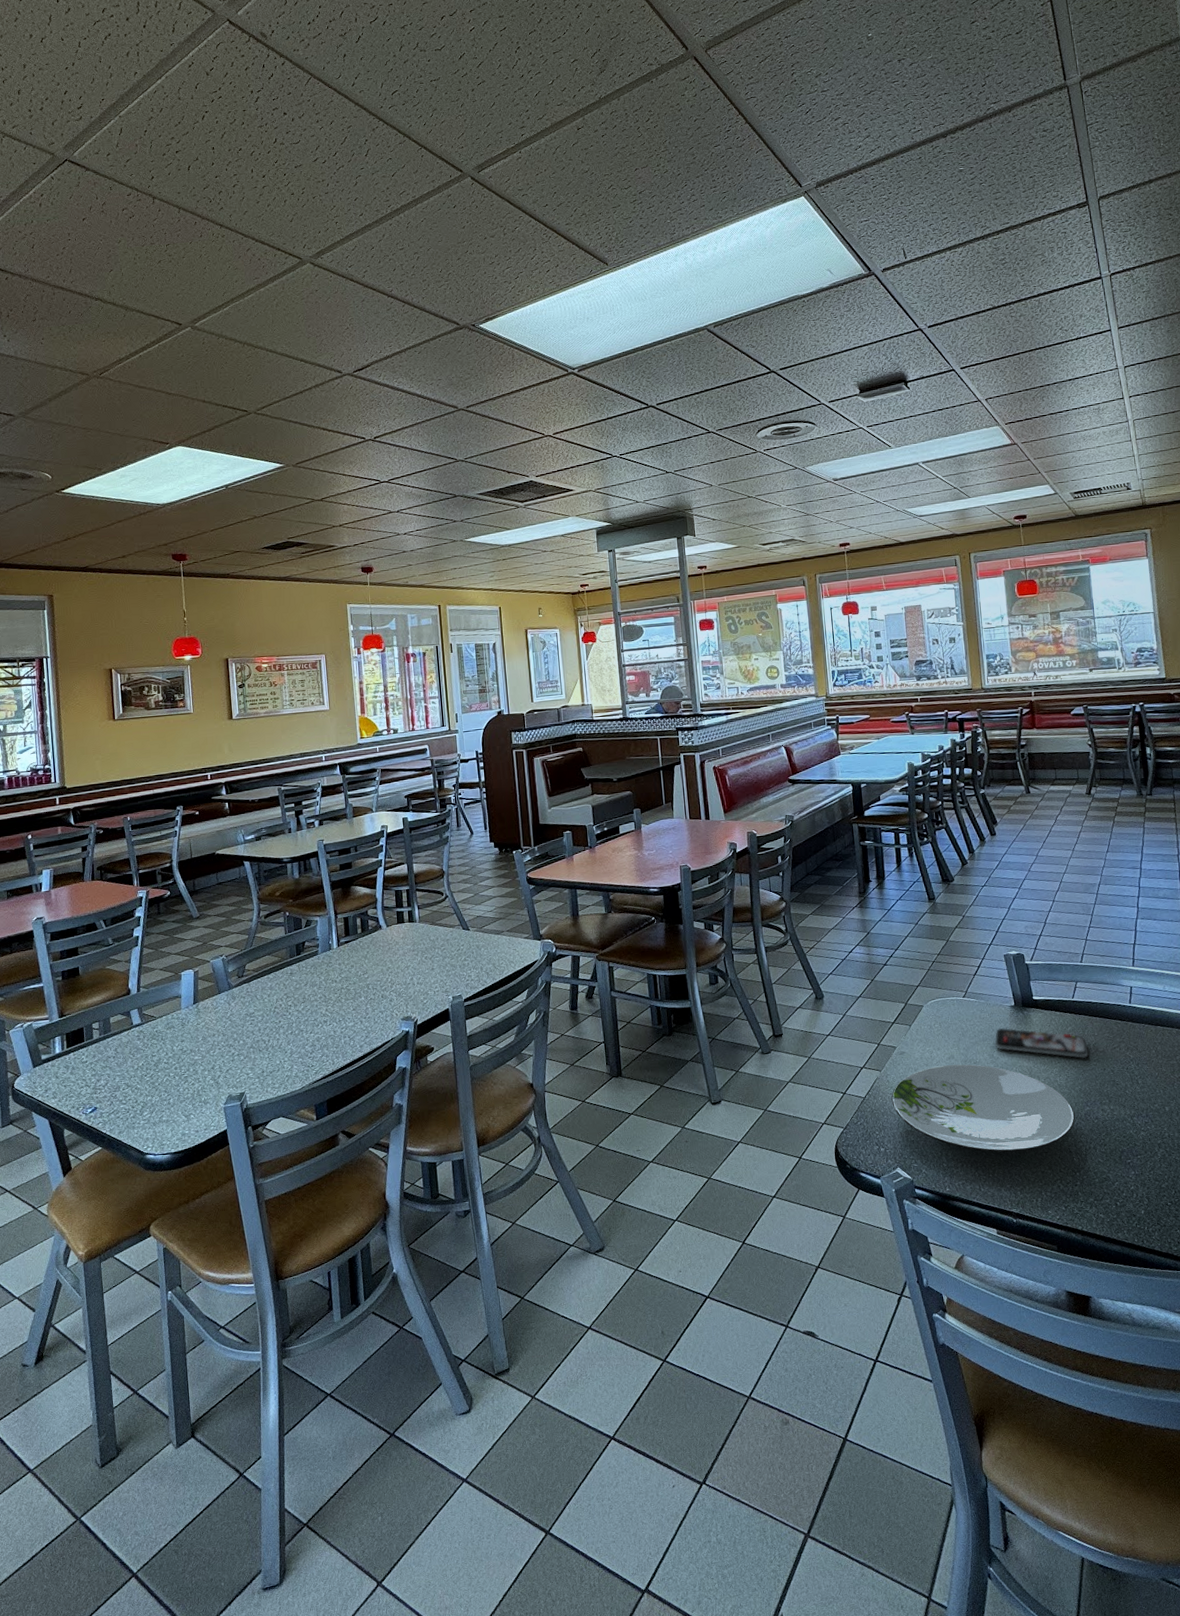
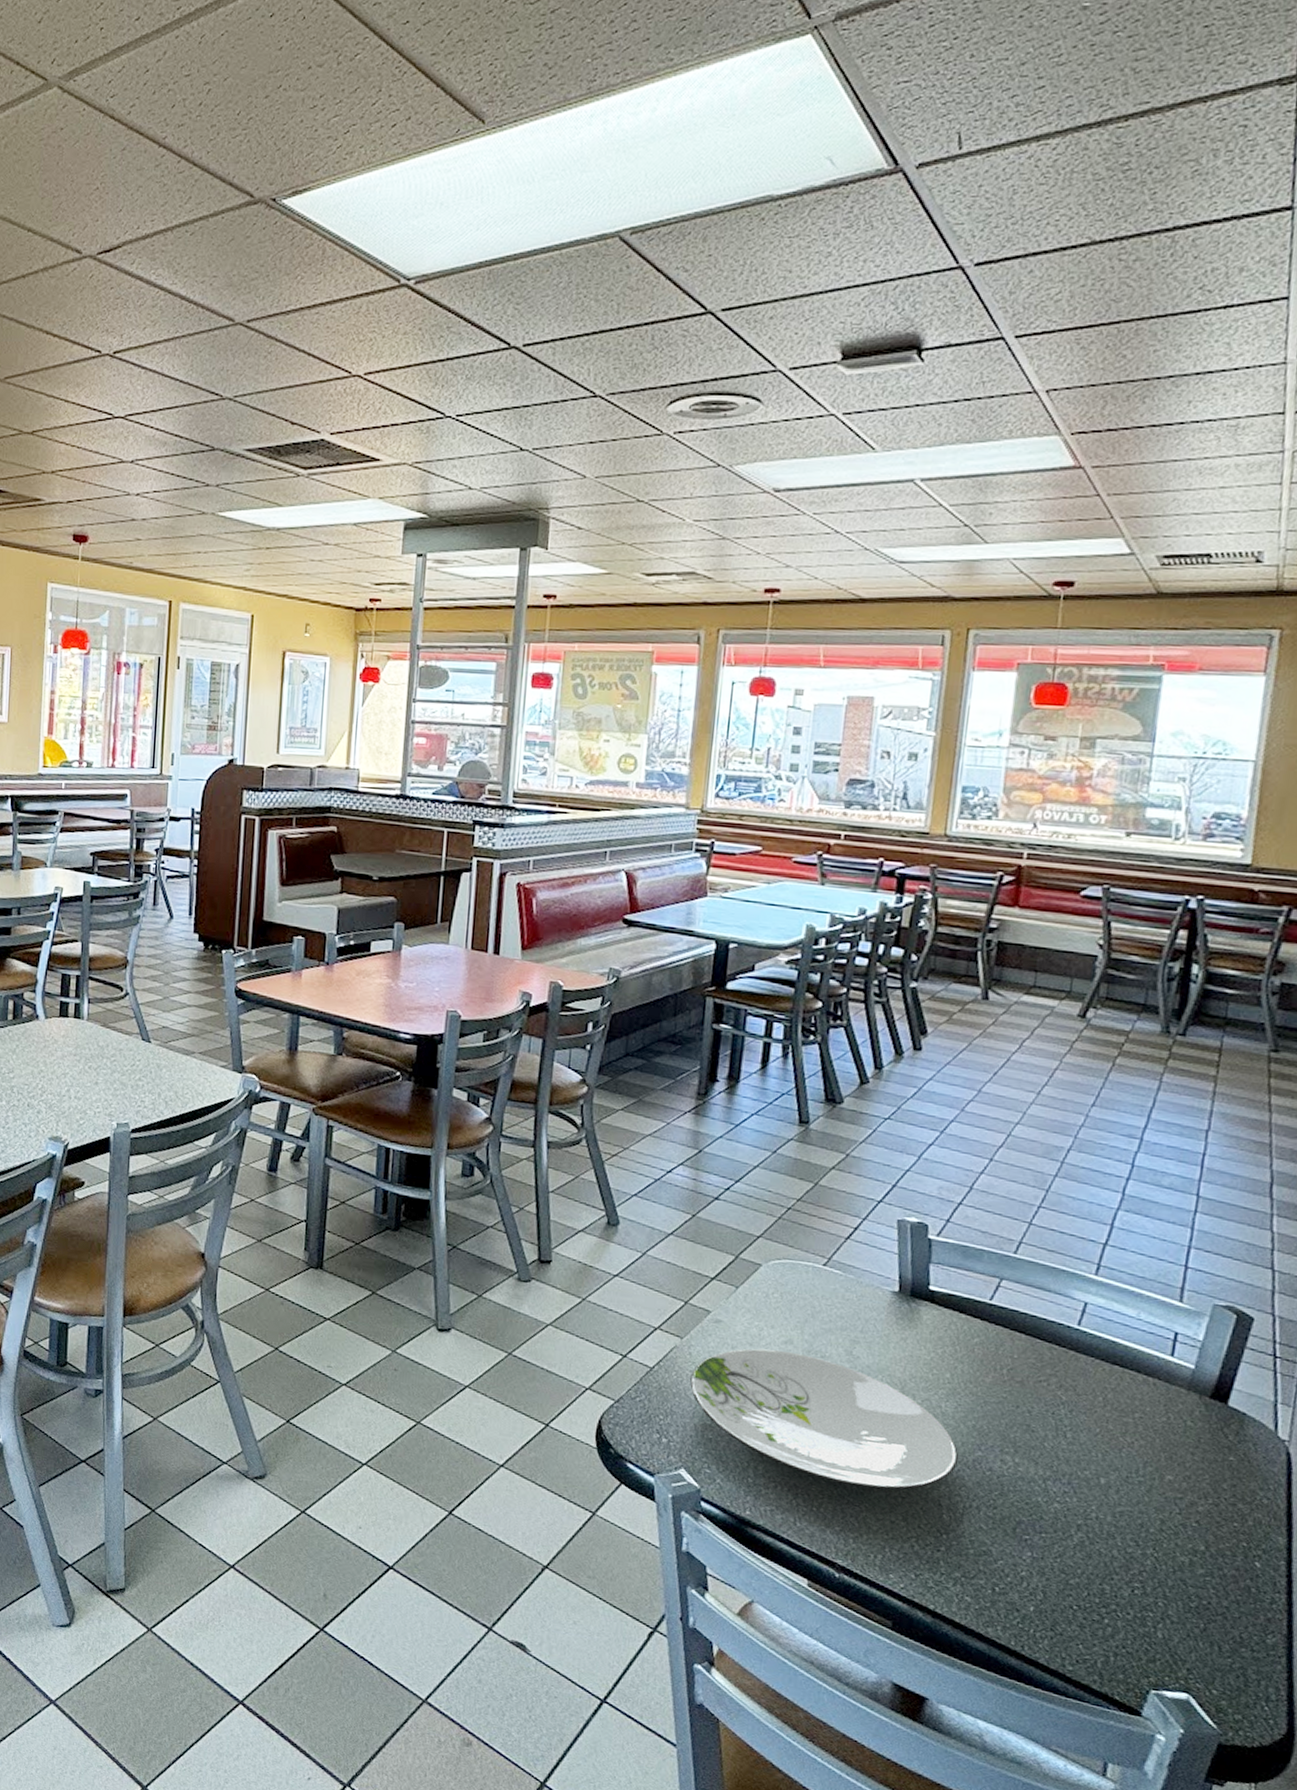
smartphone: present [994,1027,1089,1059] -> none [857,1318,999,1387]

